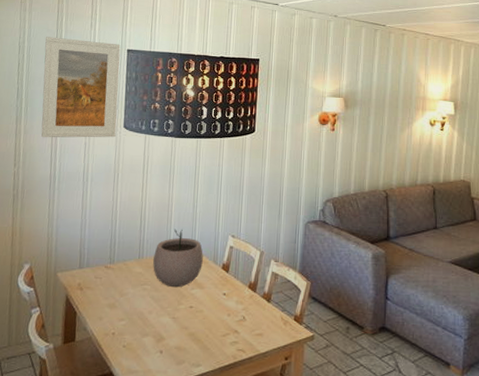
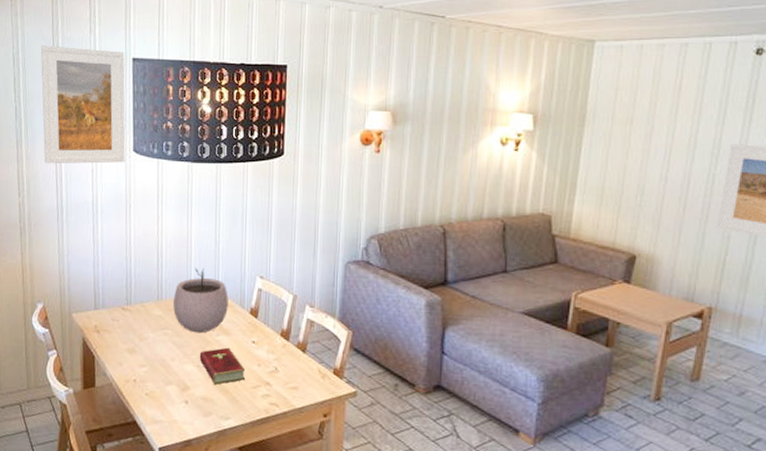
hardcover book: none [174,299,216,334] -> present [199,347,245,385]

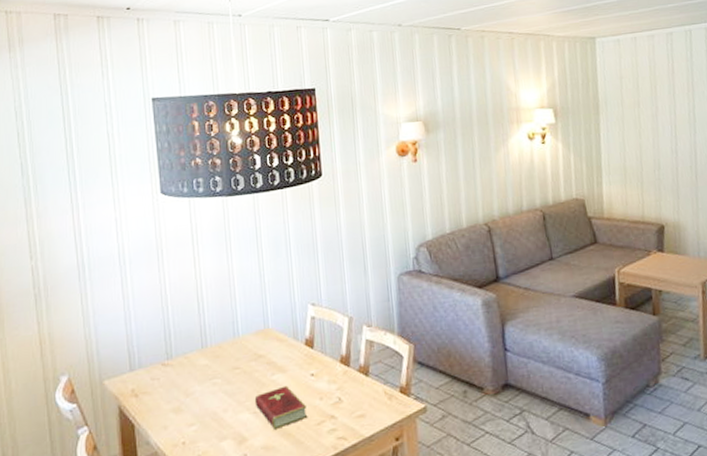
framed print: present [41,45,126,164] -> none [48,93,152,220]
plant pot: present [173,267,228,333] -> none [220,306,281,377]

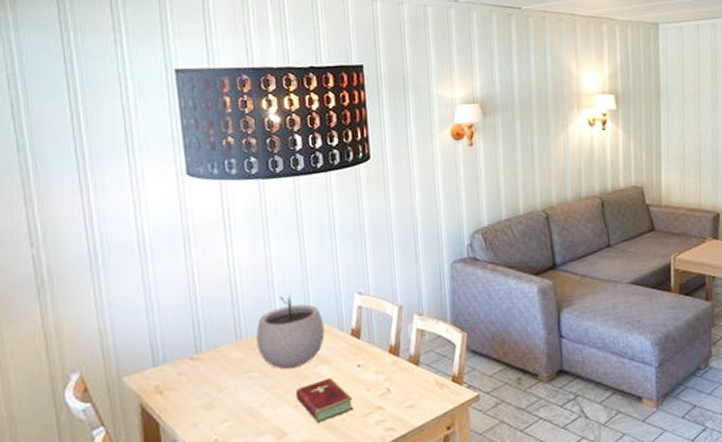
plant pot: none [220,306,281,377] -> present [256,295,325,370]

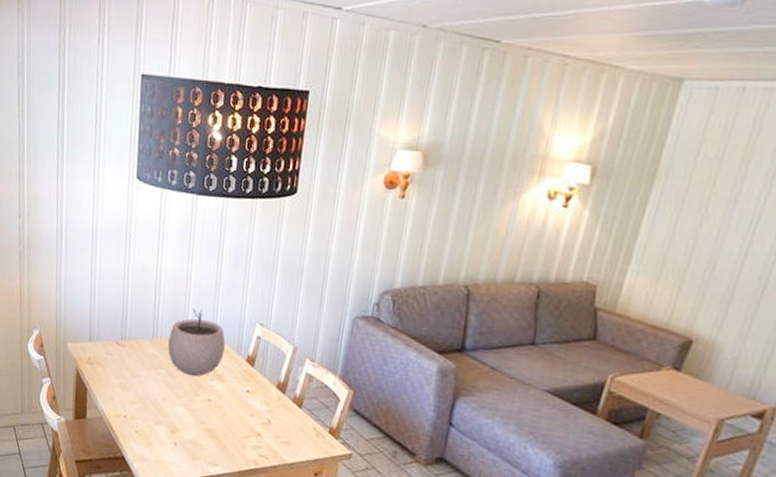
hardcover book: present [295,377,353,423] -> none [191,393,237,431]

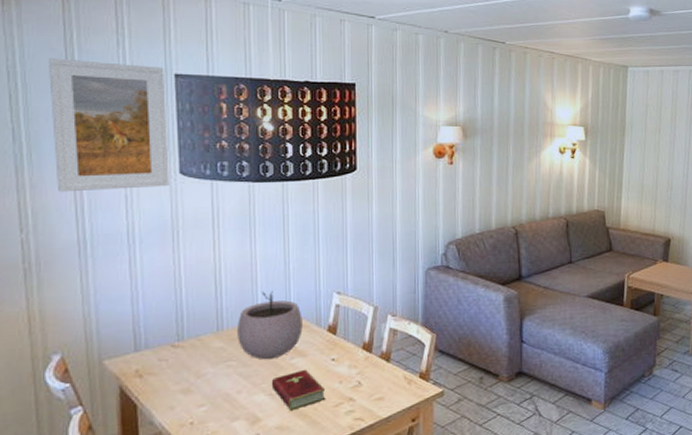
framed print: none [45,56,134,190] -> present [49,58,169,193]
hardcover book: none [191,393,237,431] -> present [271,369,325,410]

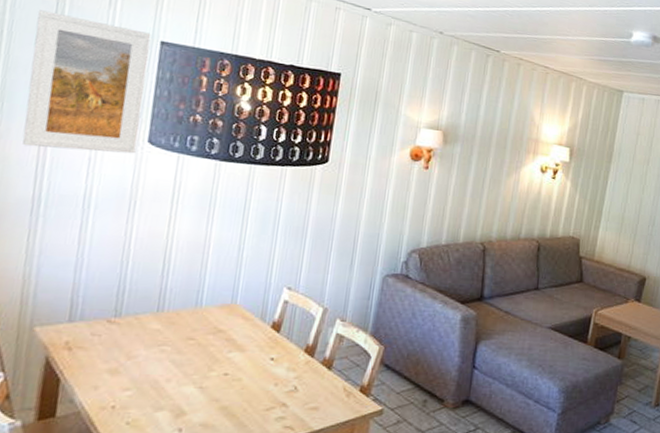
plant pot: present [237,291,303,360] -> none [176,276,248,350]
hardcover book: present [271,369,325,410] -> none [203,365,258,408]

